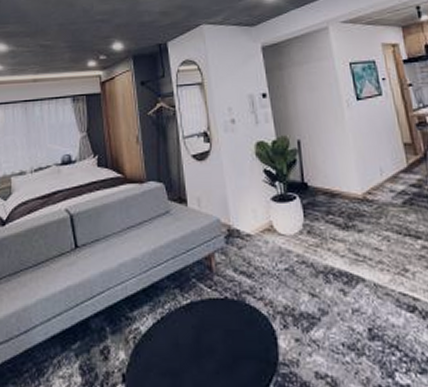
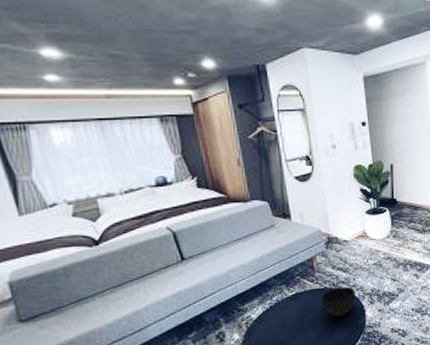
bowl: none [220,298,264,343] -> present [321,286,356,317]

